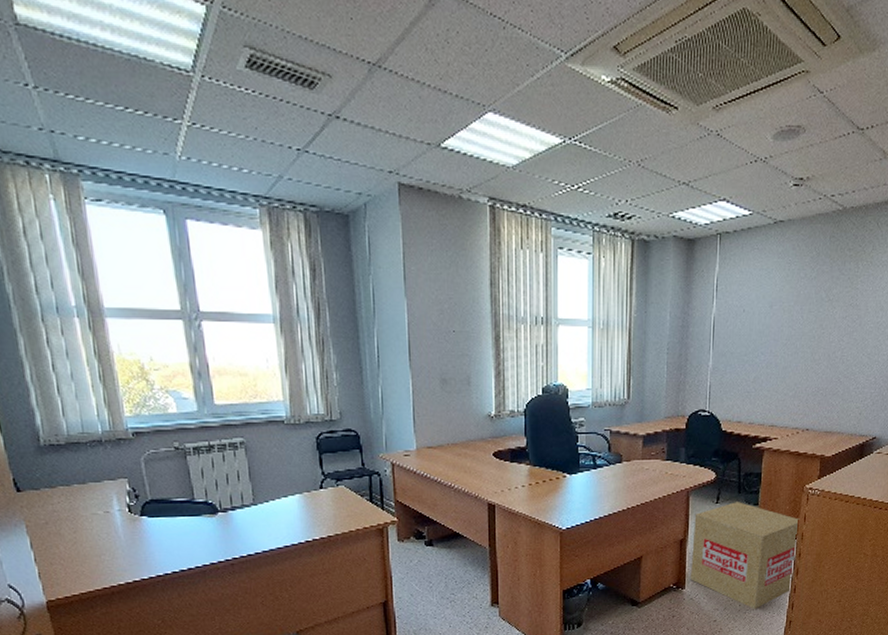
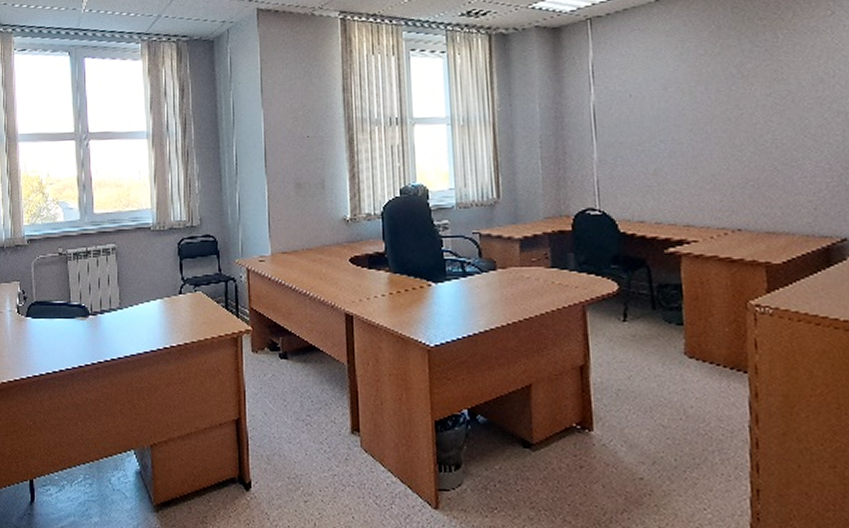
cardboard box: present [690,502,800,609] -> none [596,320,753,467]

